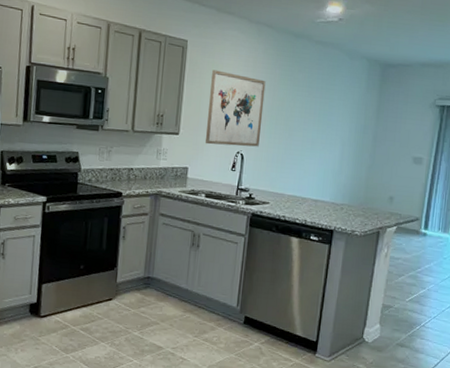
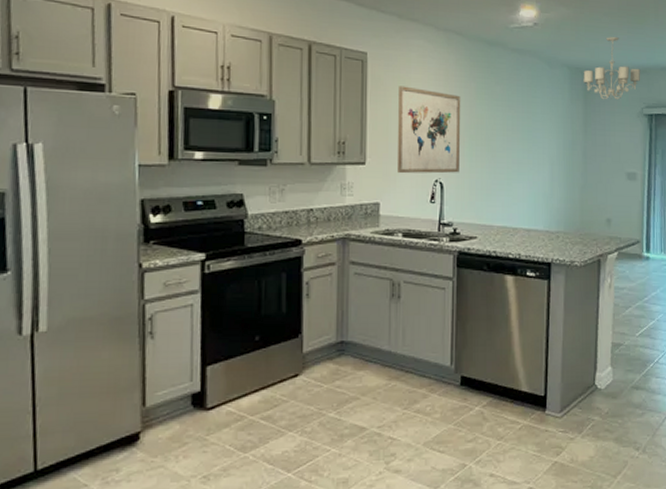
chandelier: none [380,32,438,91] -> present [583,36,641,100]

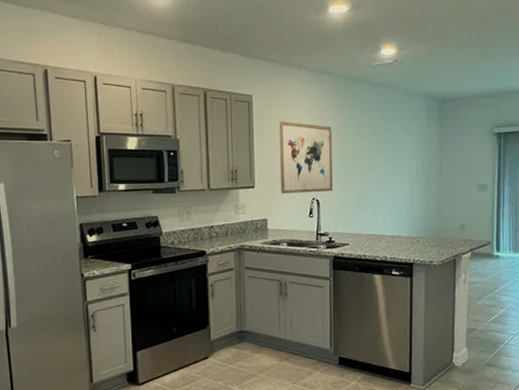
chandelier: present [583,36,641,100] -> none [438,66,490,122]

